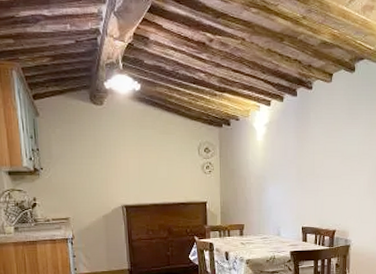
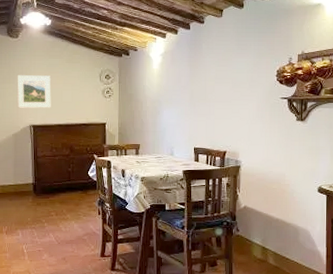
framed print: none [104,148,145,186] -> present [17,74,51,108]

